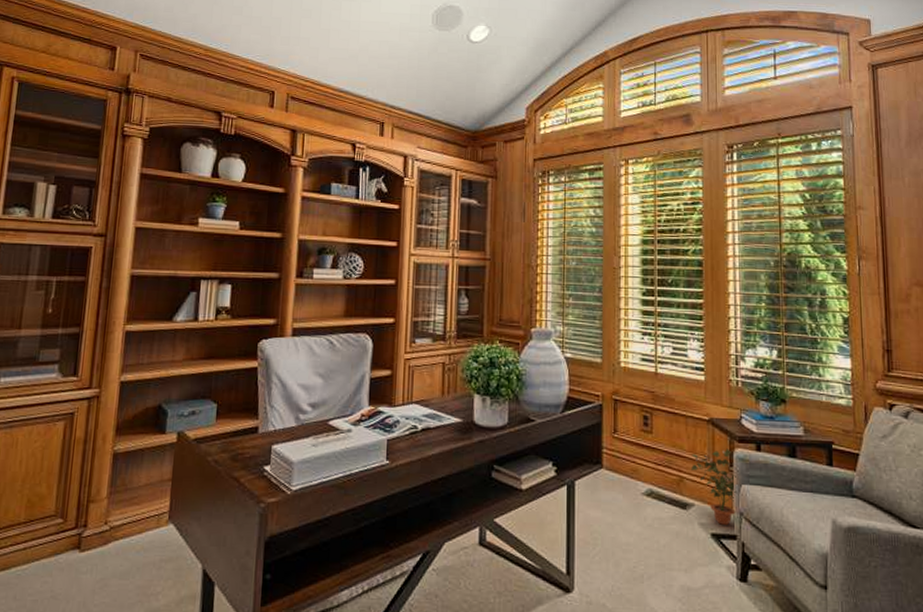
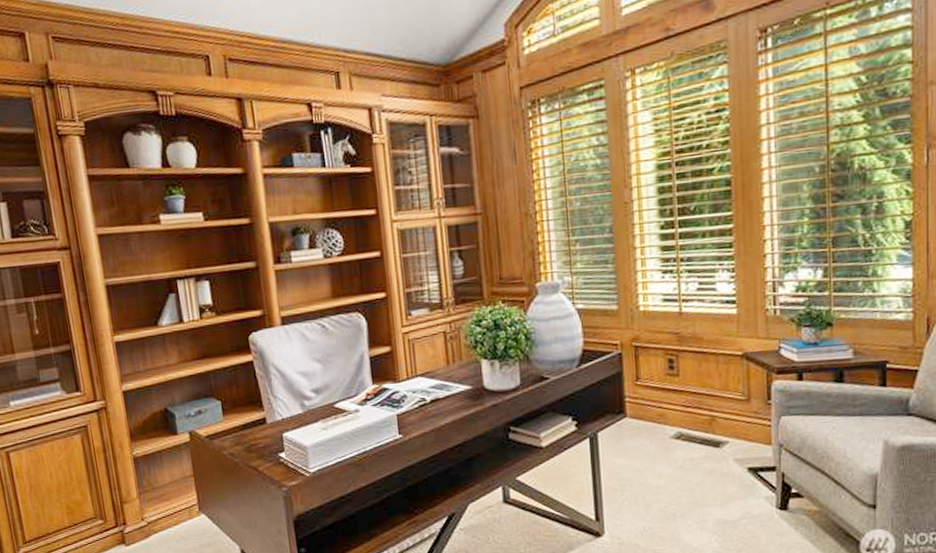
potted plant: present [691,448,737,525] -> none [723,382,775,458]

